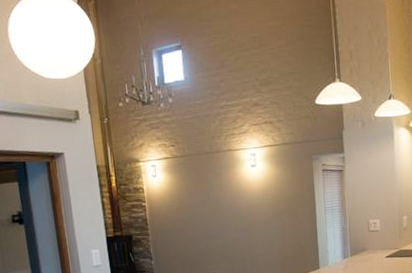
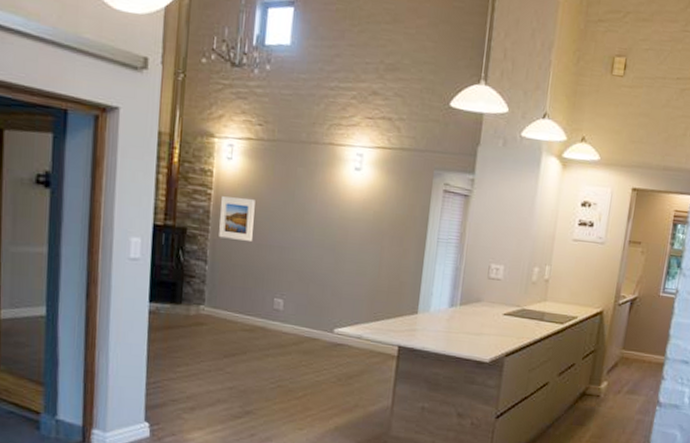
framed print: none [153,204,183,238] -> present [219,196,255,241]

